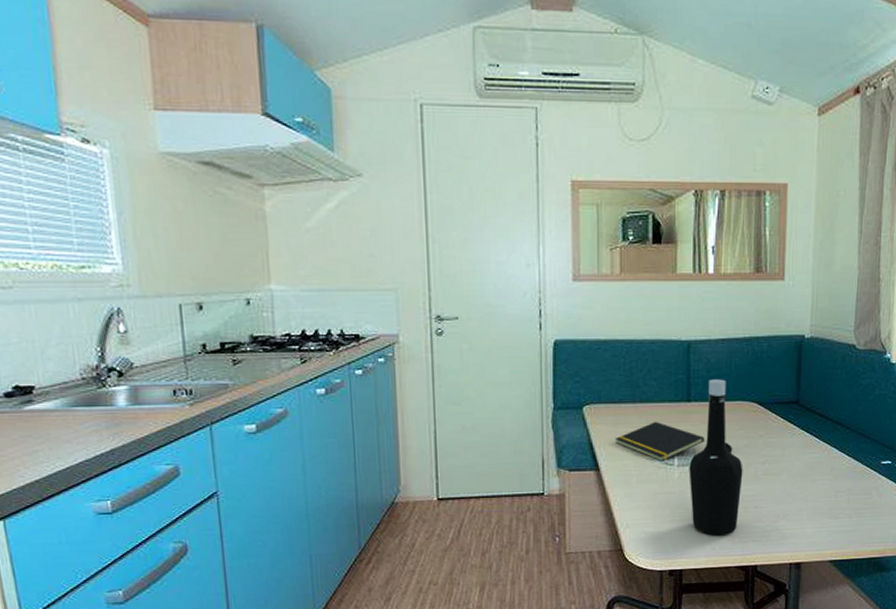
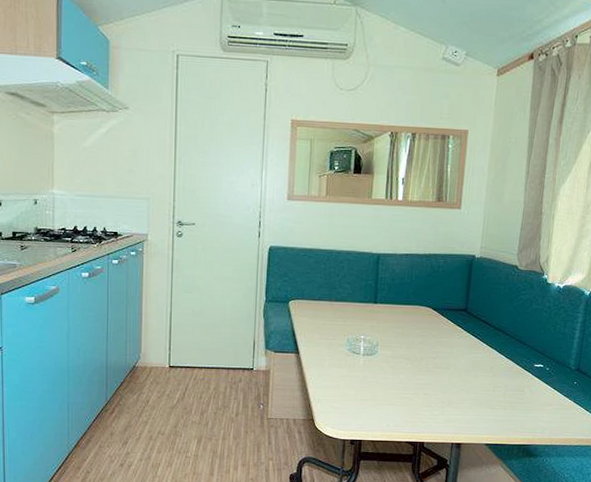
notepad: present [616,421,705,462] -> none [314,317,387,351]
bottle: present [689,379,743,536] -> none [371,286,417,415]

